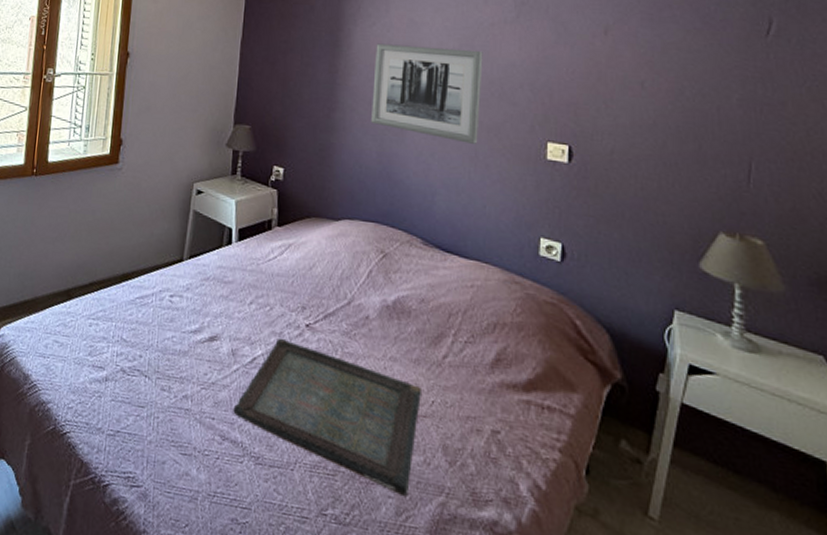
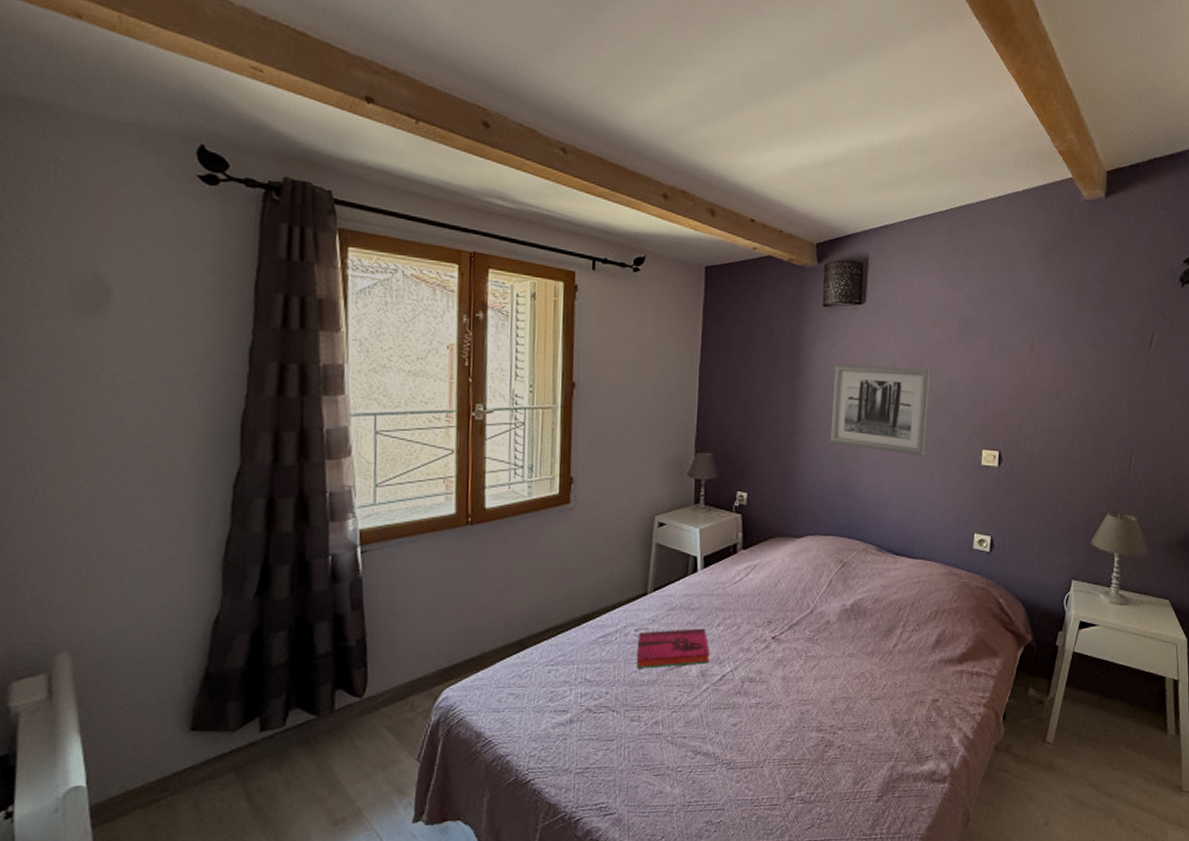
hardback book: none [169,298,242,343] -> present [636,628,710,668]
serving tray: present [233,338,421,498] -> none [704,653,875,769]

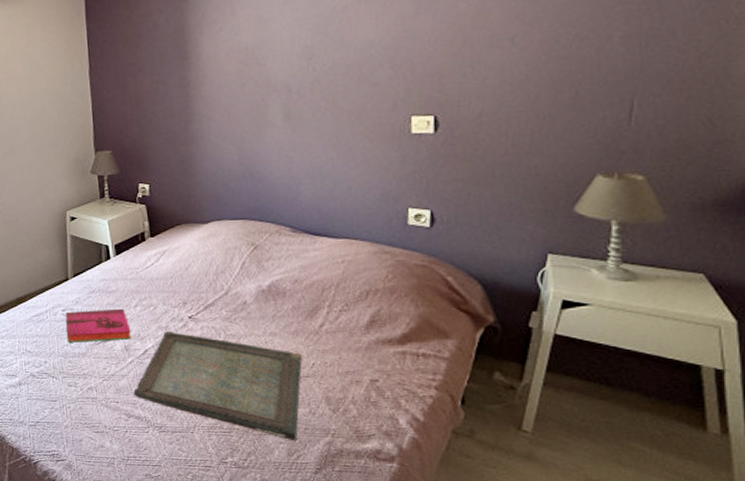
serving tray: none [704,653,875,769] -> present [133,331,302,442]
wall art: present [830,364,931,456] -> none [225,36,339,132]

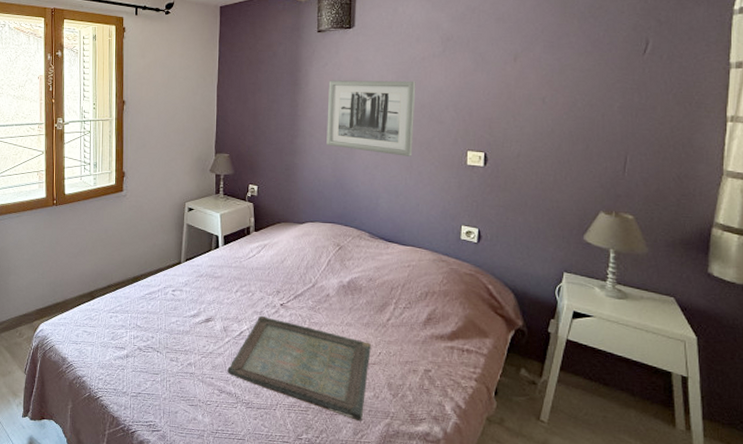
hardback book: present [65,308,132,342] -> none [174,292,230,321]
wall art: none [225,36,339,132] -> present [326,80,416,156]

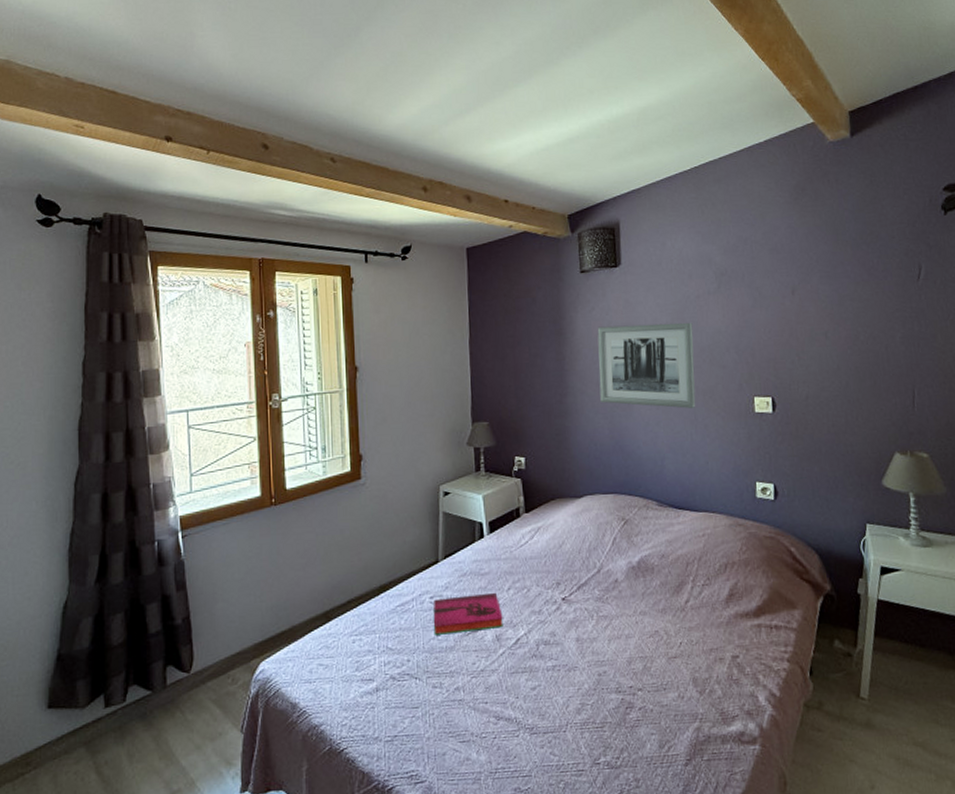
hardback book: none [174,292,230,321] -> present [433,592,504,635]
serving tray: present [227,315,371,422] -> none [504,615,670,731]

